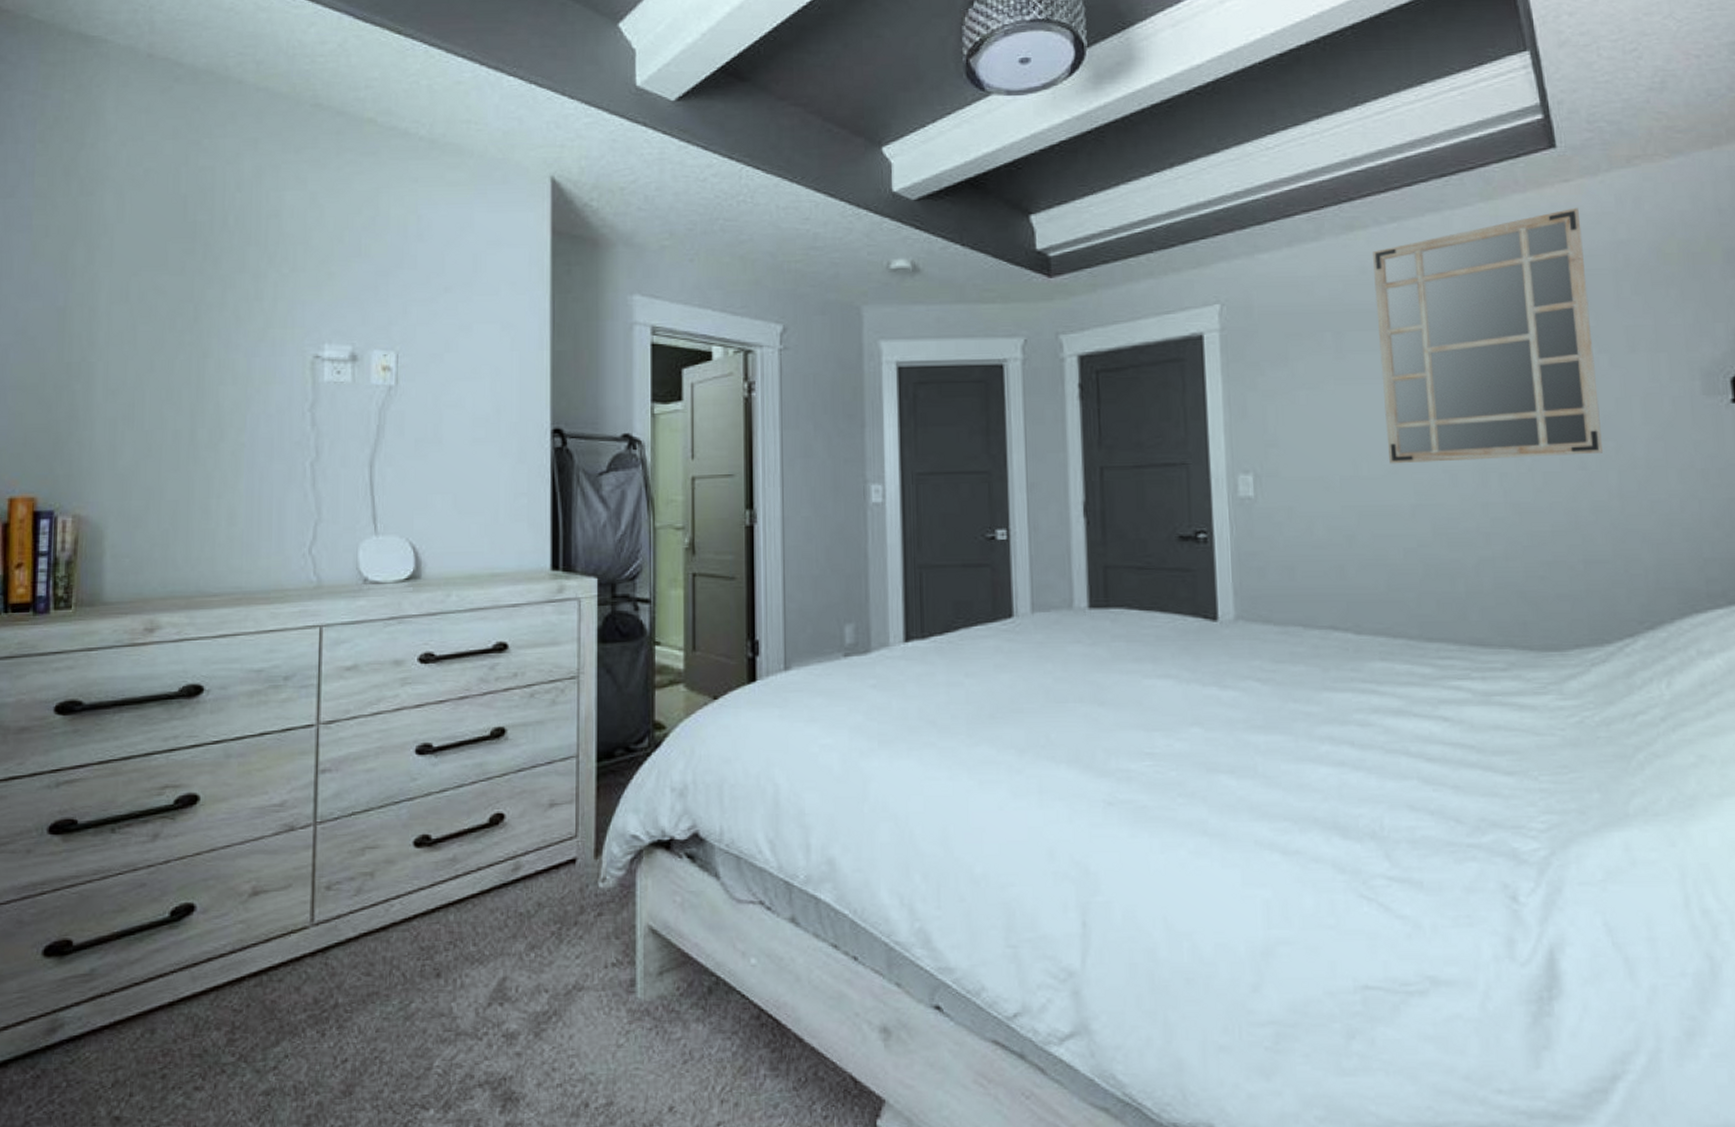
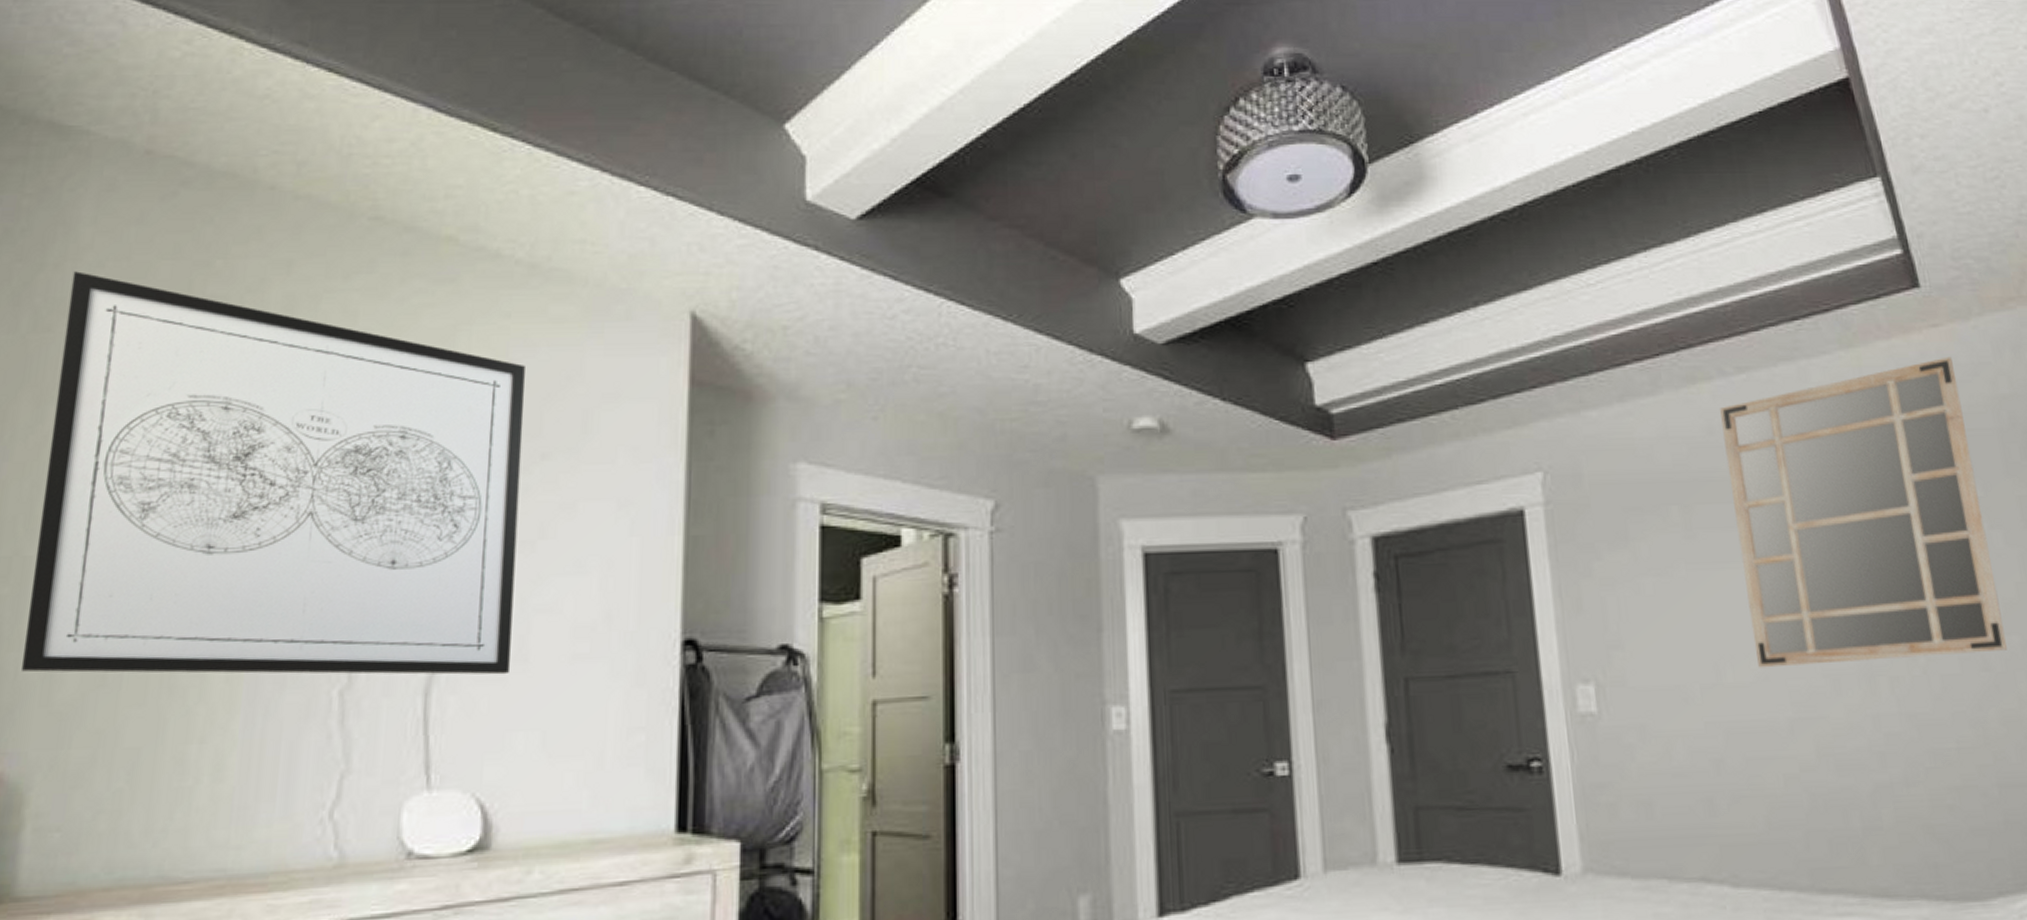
wall art: none [93,149,431,453] -> present [20,271,525,675]

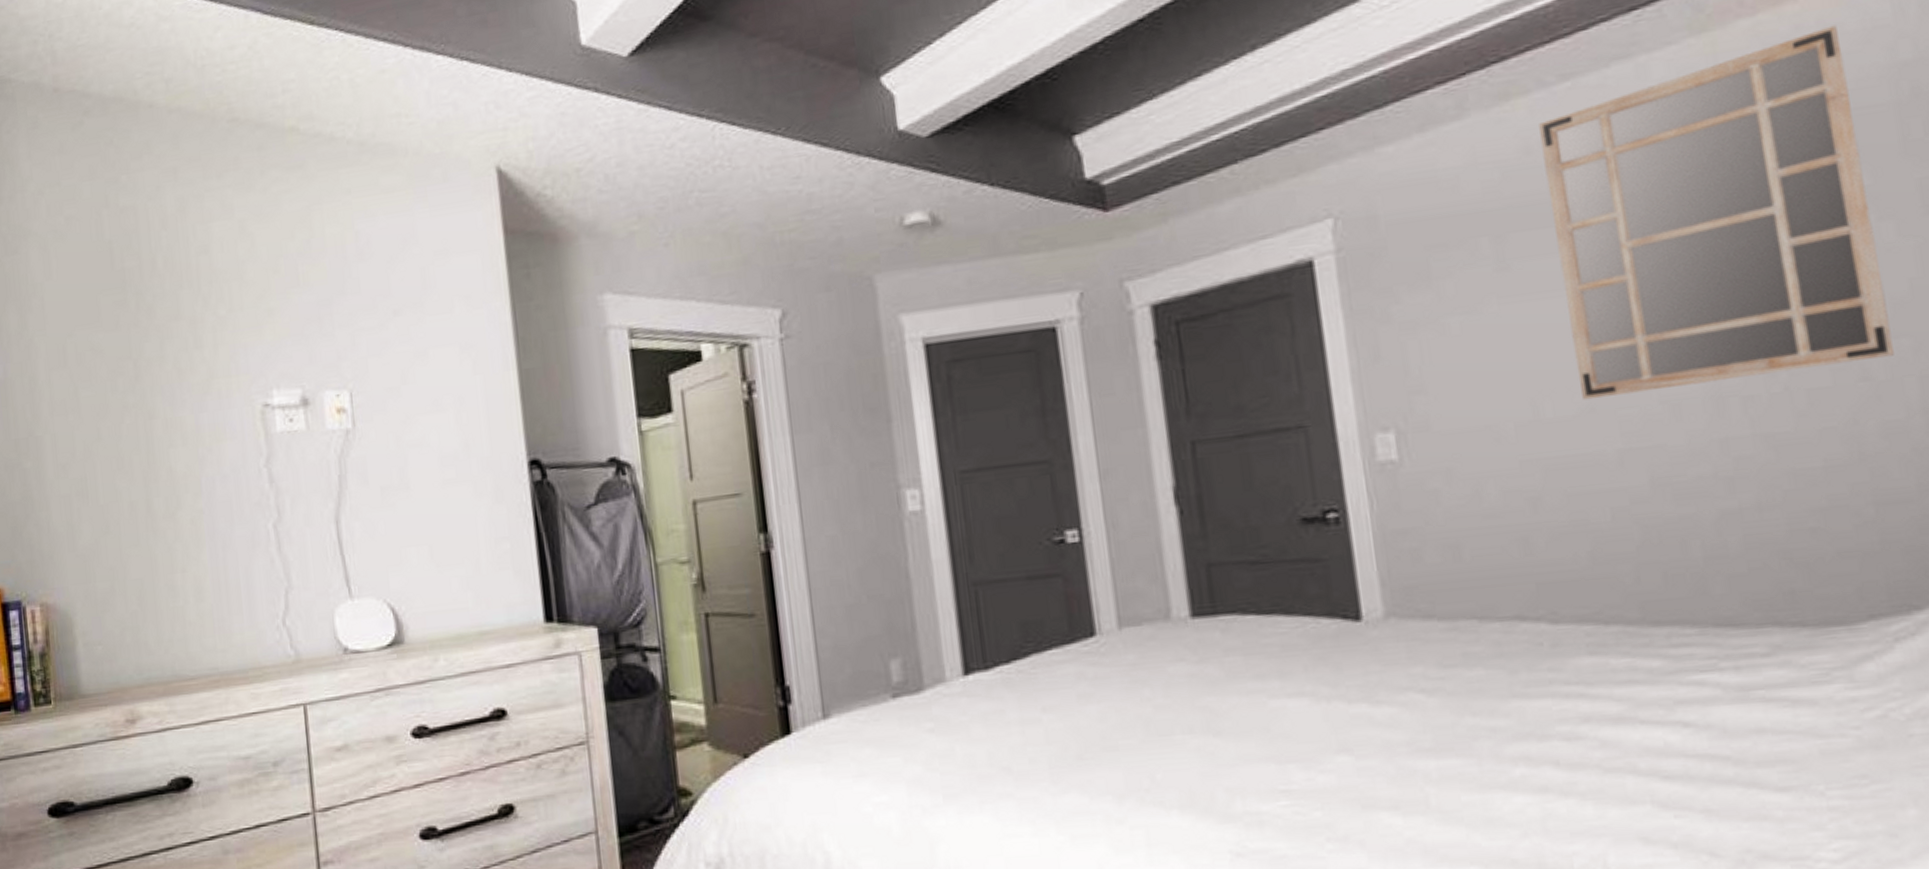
wall art: present [20,271,525,675] -> none [23,200,396,526]

